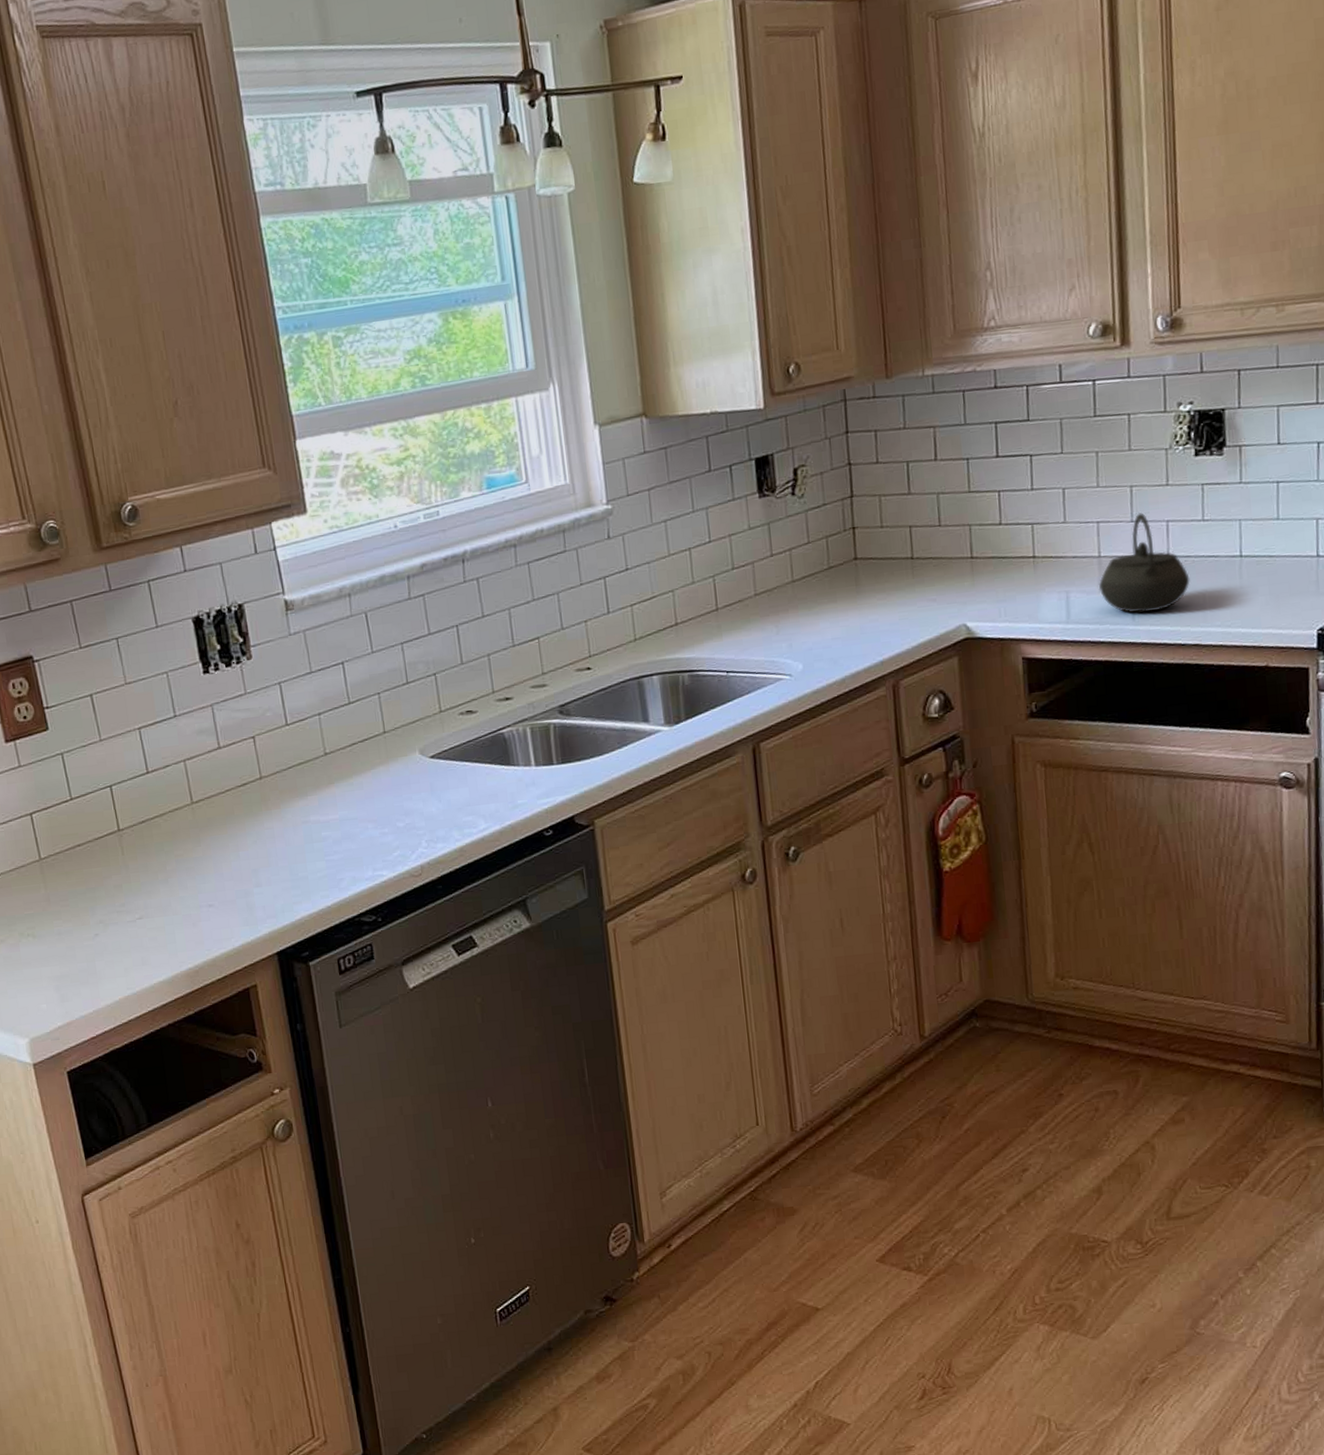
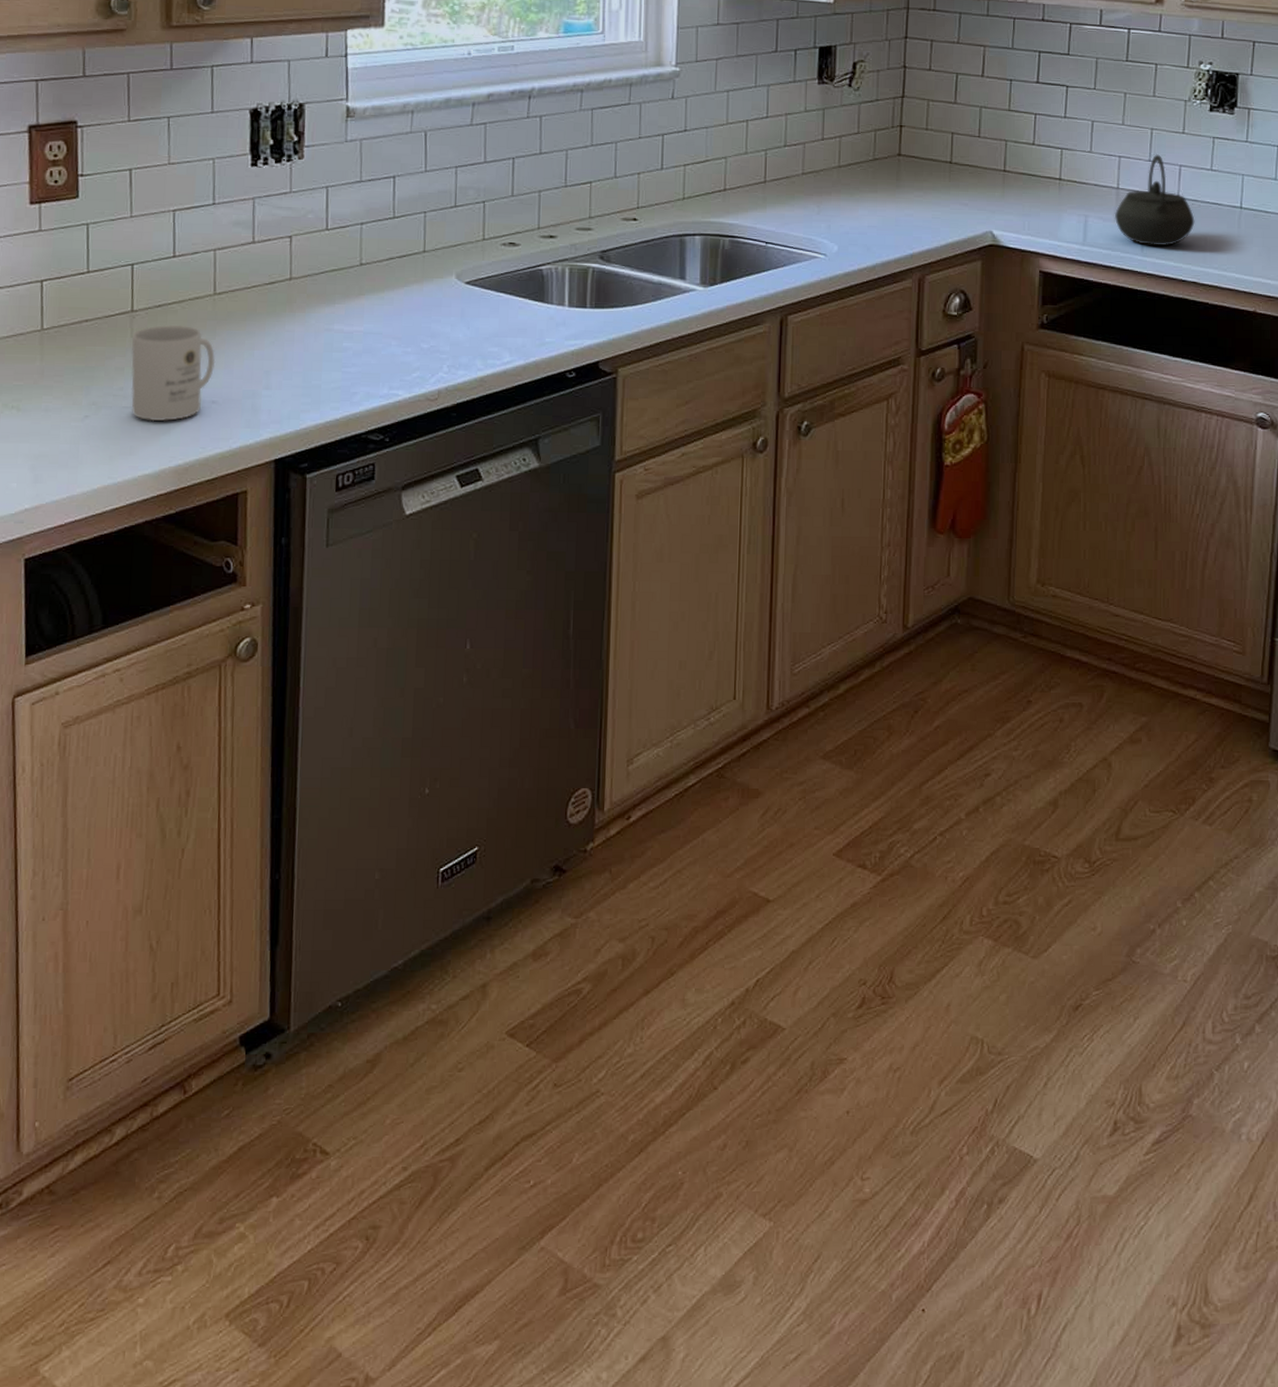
mug: none [123,836,205,932] -> present [131,324,216,422]

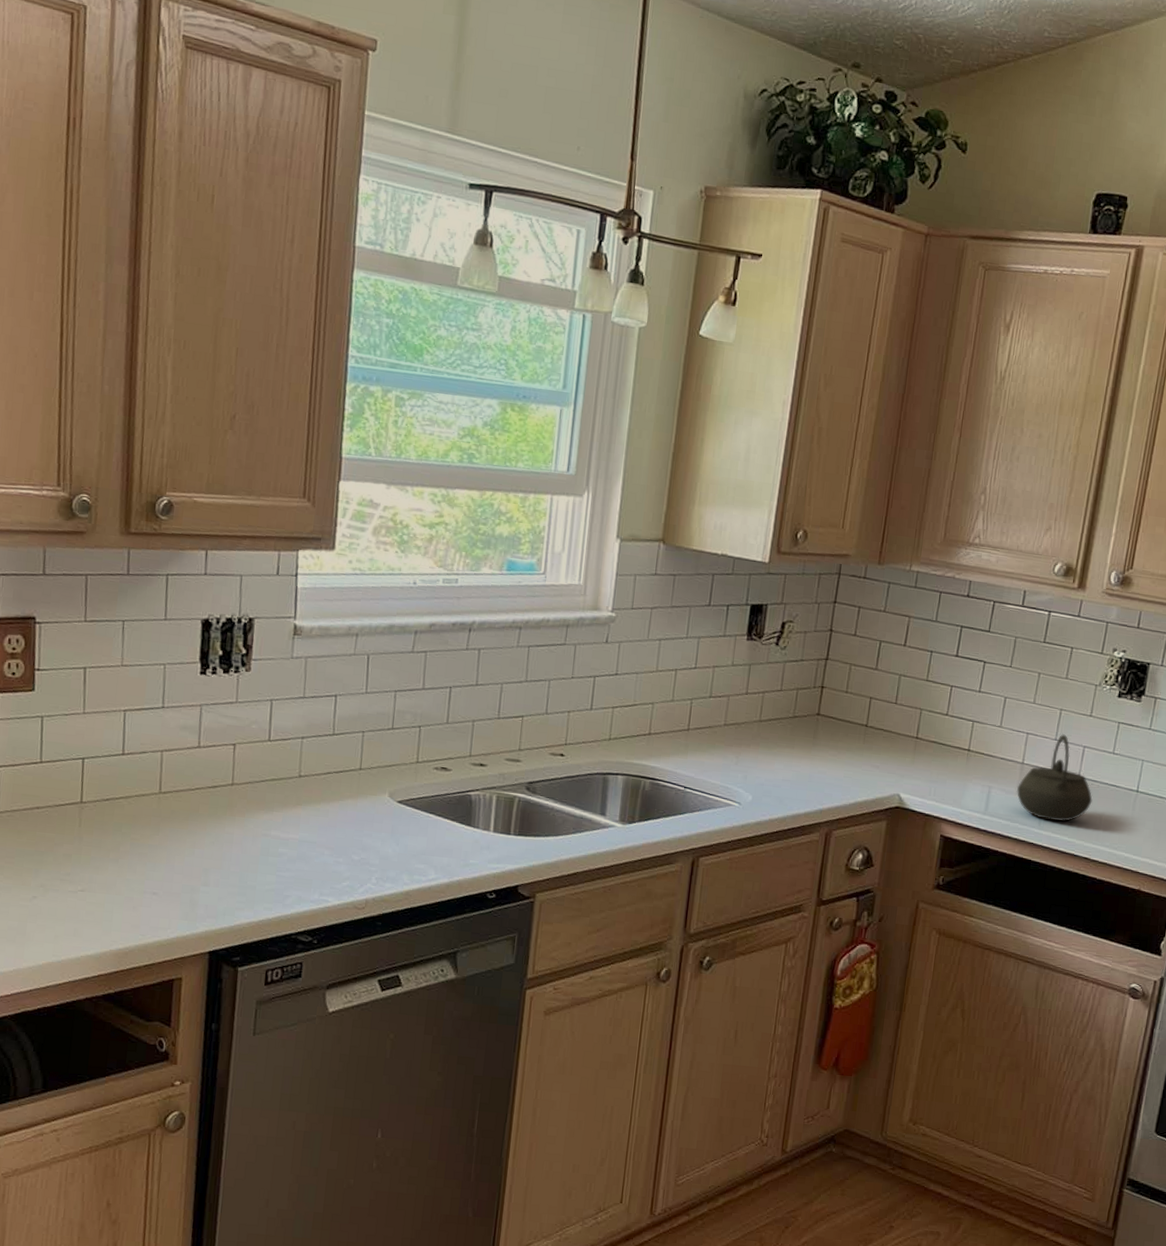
mug: present [131,324,216,422] -> none [77,817,158,908]

